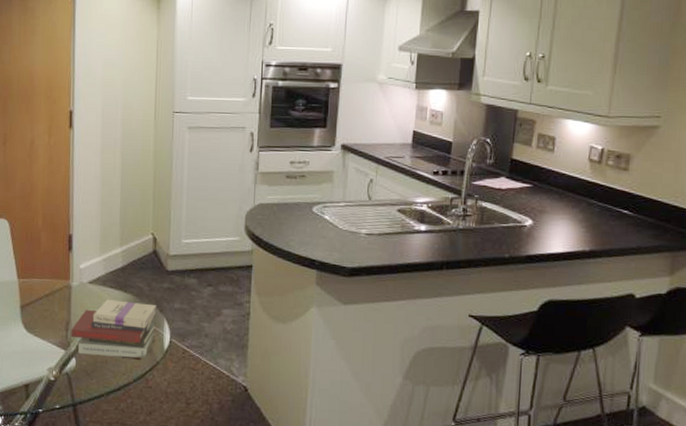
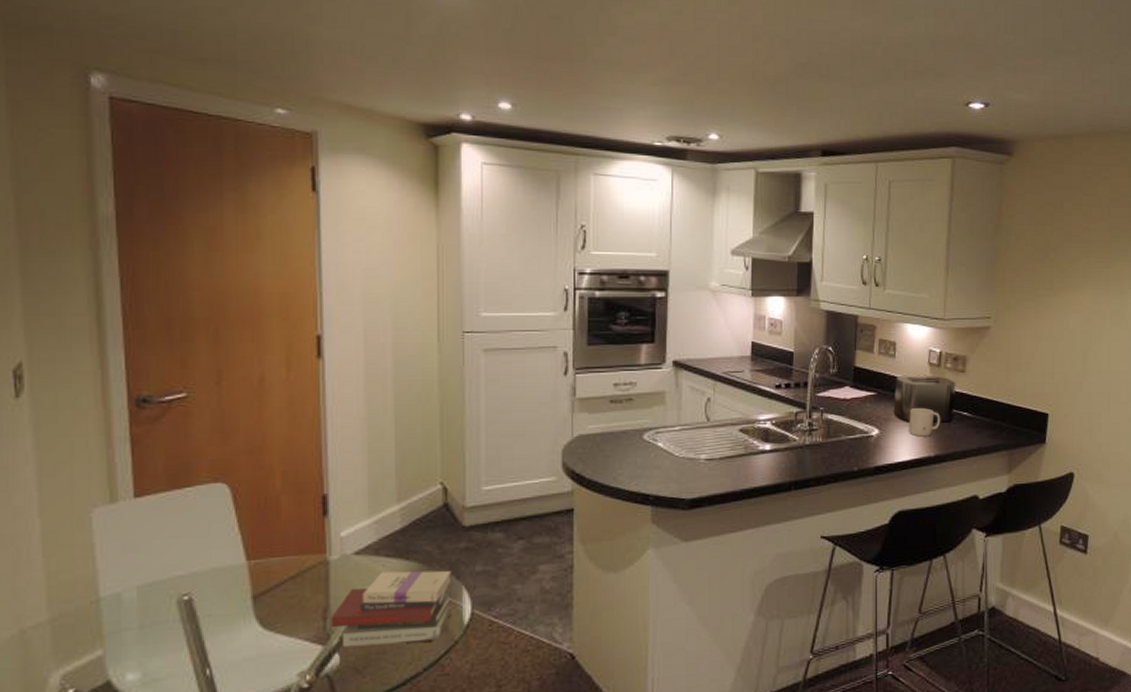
toaster: none [548,169,617,219] -> present [893,375,956,423]
mug: none [564,201,599,231] -> present [909,407,941,437]

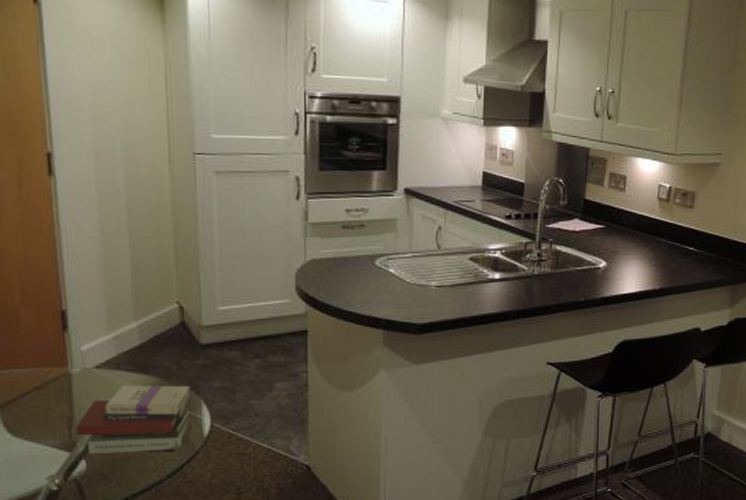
toaster: present [893,375,956,423] -> none [621,209,684,257]
mug: present [909,407,941,437] -> none [636,241,668,270]

